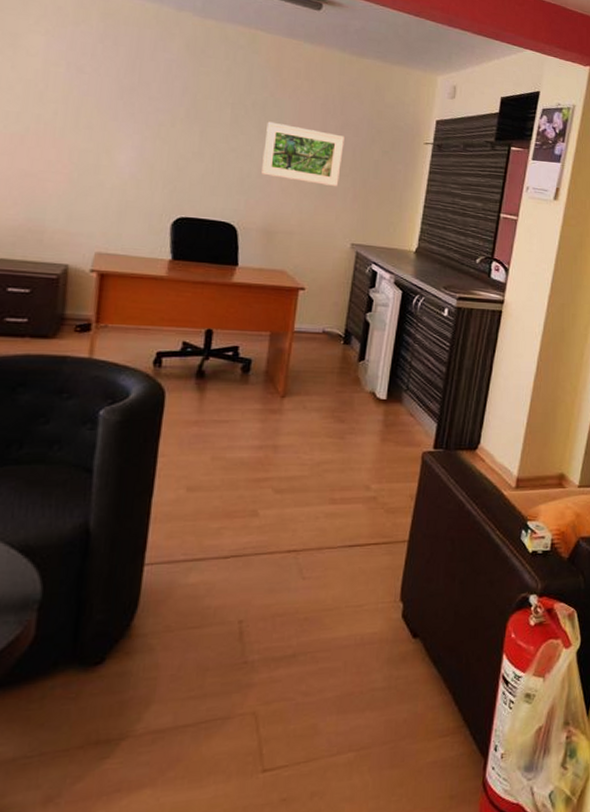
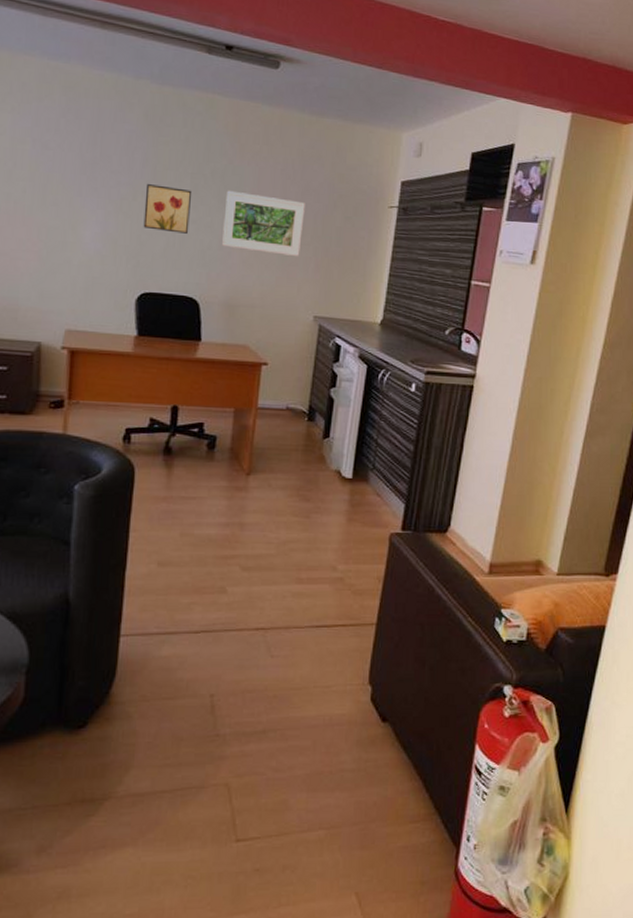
wall art: none [181,112,233,161] -> present [143,184,192,234]

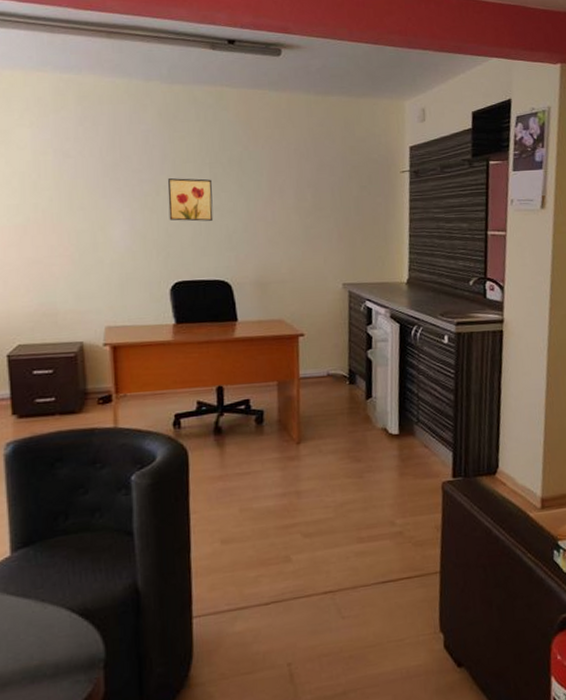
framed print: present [222,190,305,256] -> none [245,175,322,230]

